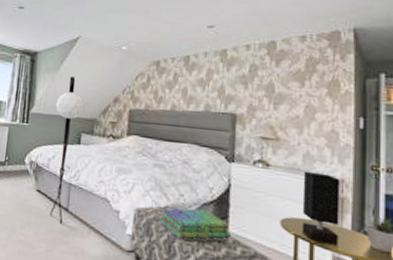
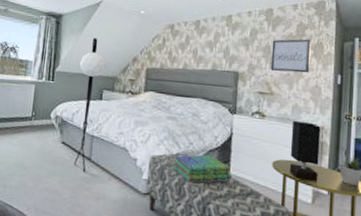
wall art: none [275,75,324,116] -> present [270,39,311,74]

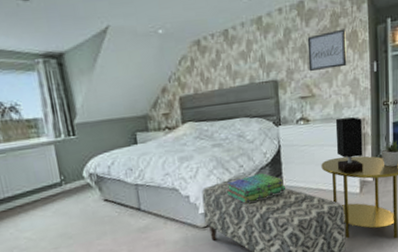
floor lamp: present [74,38,106,172] -> none [100,74,139,224]

